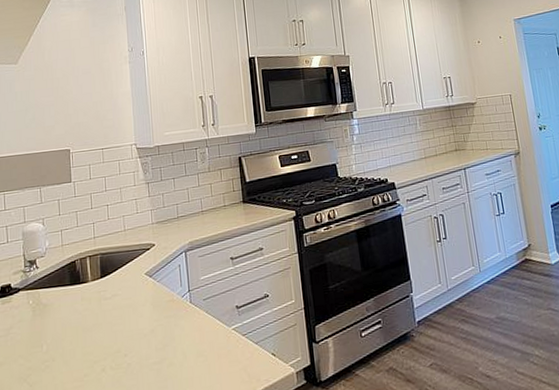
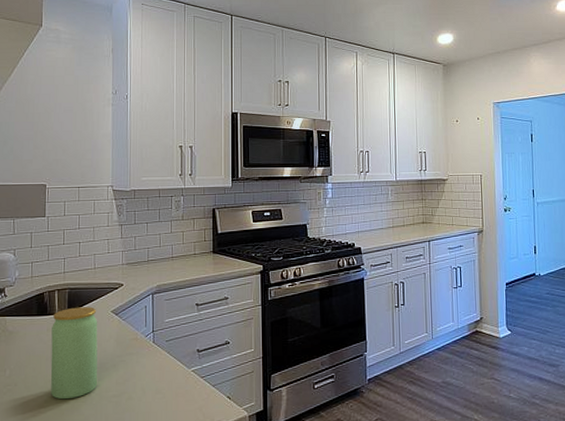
jar: none [86,271,136,372] -> present [50,307,98,400]

